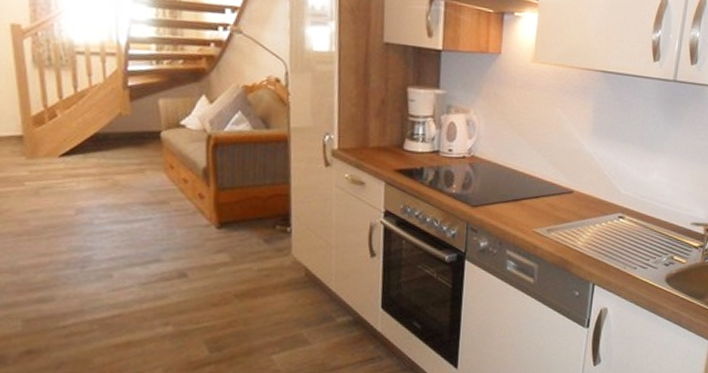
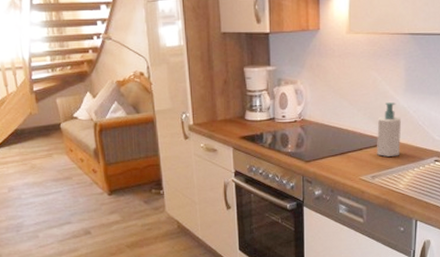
soap bottle: none [555,146,585,209] -> present [377,102,401,157]

